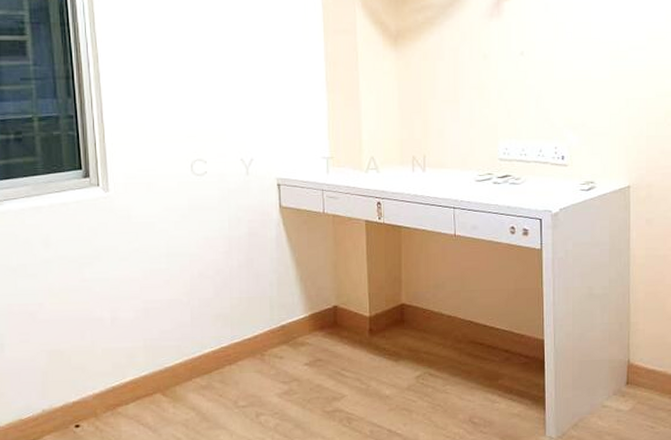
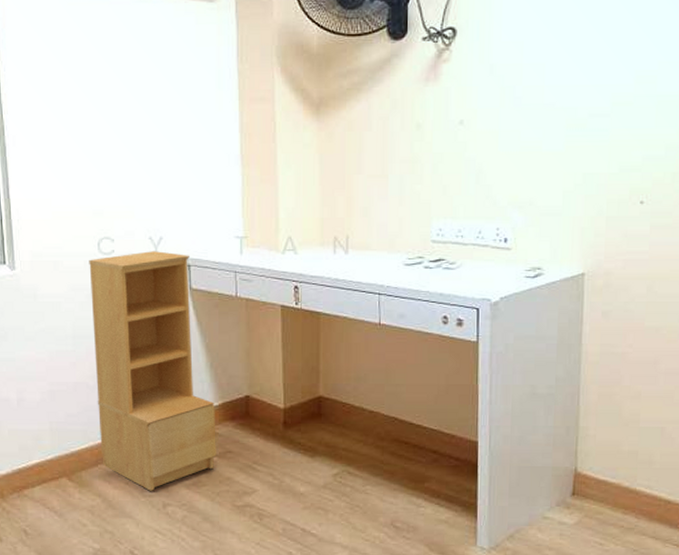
bookshelf: none [182,172,307,402] -> present [89,251,216,491]

